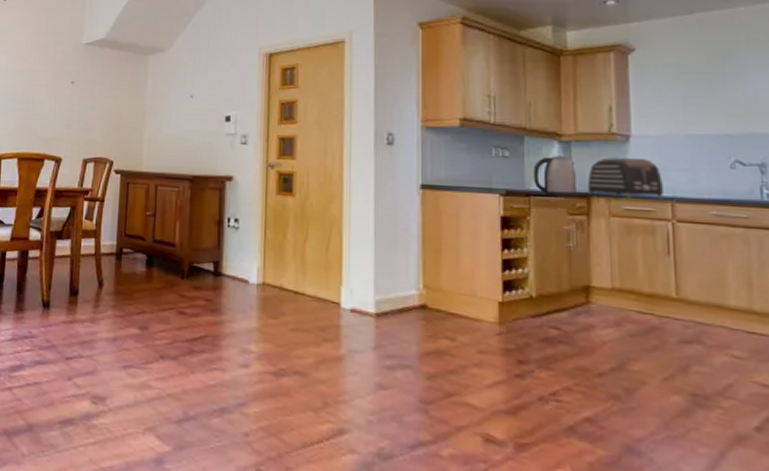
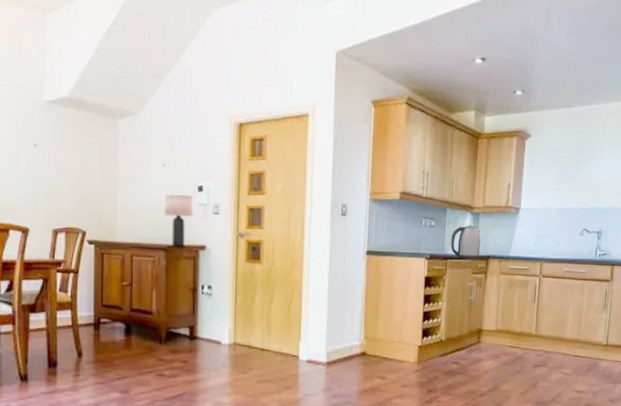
table lamp: none [190,125,220,179] -> present [164,195,193,248]
toaster: present [588,157,663,198] -> none [487,227,537,259]

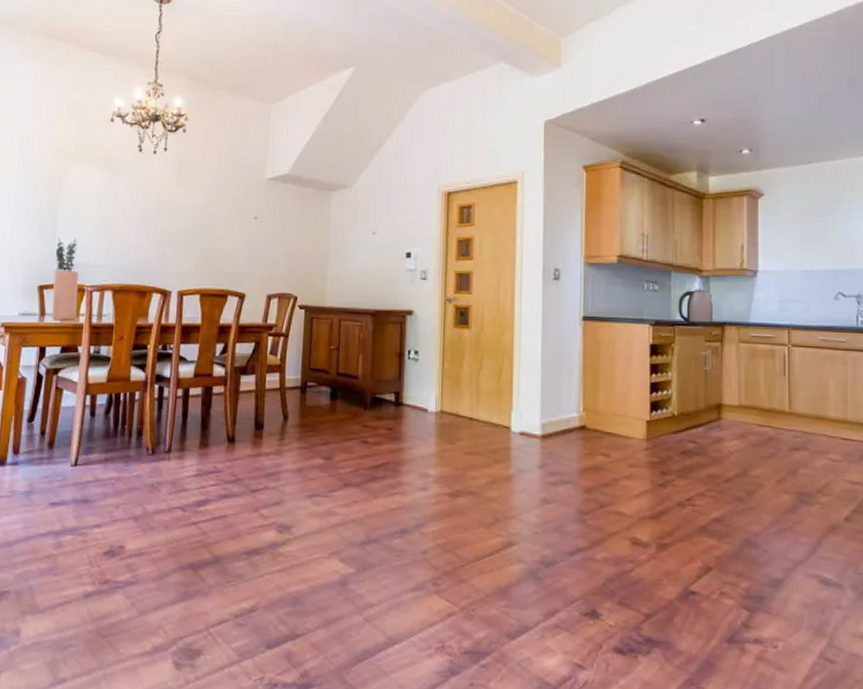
table lamp: present [164,195,193,248] -> none [372,261,401,313]

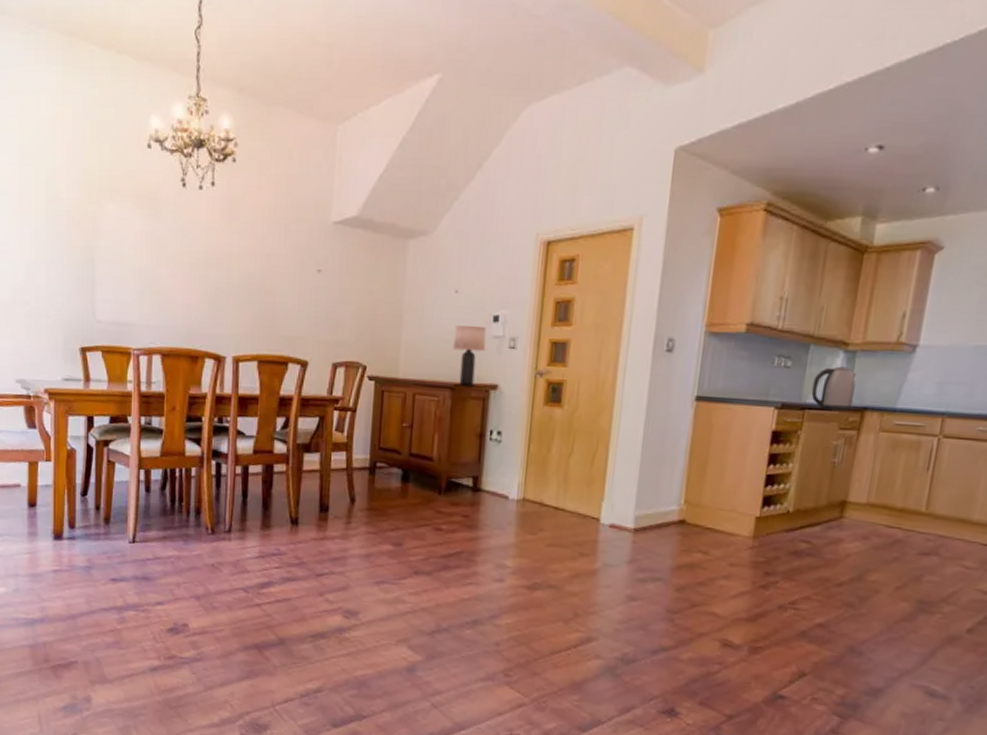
vase: present [52,237,79,321] -> none [95,291,124,388]
table lamp: none [372,261,401,313] -> present [453,325,486,387]

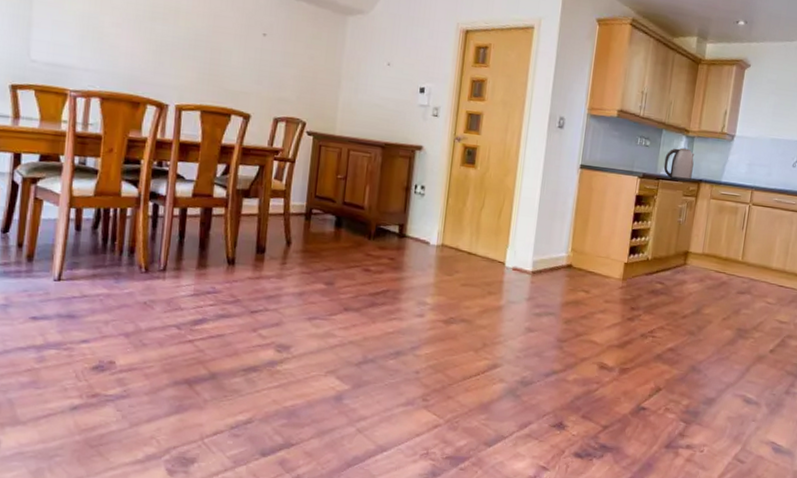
table lamp: present [453,325,486,387] -> none [384,93,414,147]

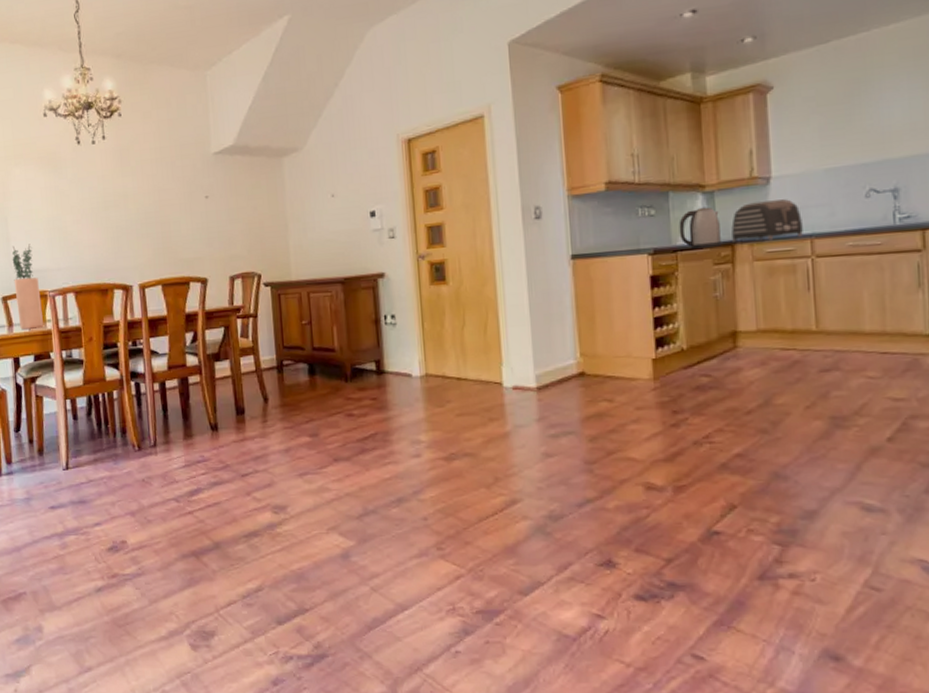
vase: none [27,32,60,128] -> present [12,244,43,329]
toaster: none [699,152,749,187] -> present [731,199,803,242]

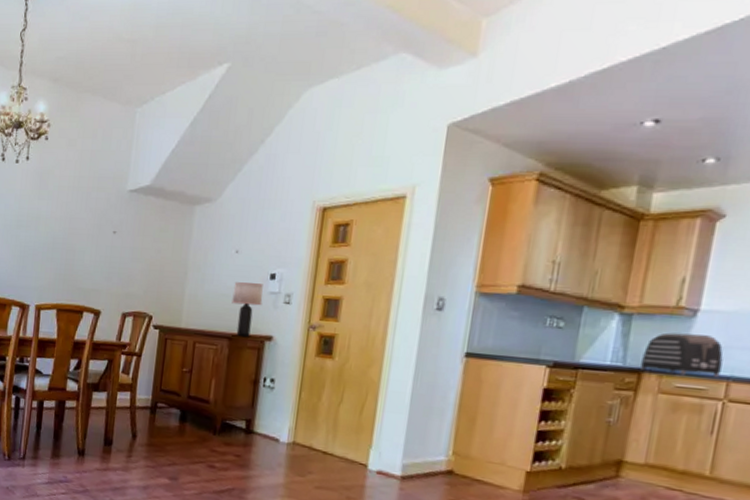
table lamp: none [336,223,368,280] -> present [232,282,263,338]
kettle: present [679,207,721,249] -> none [584,328,634,372]

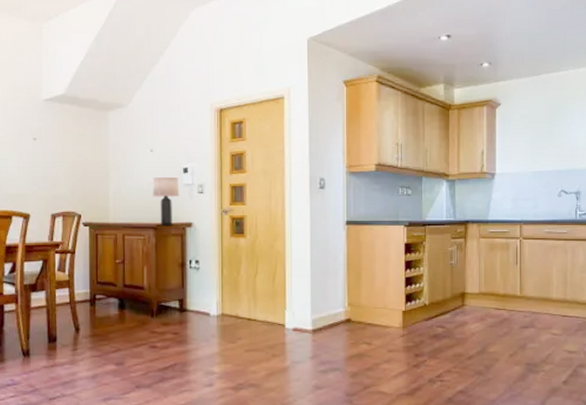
toaster: present [640,332,723,377] -> none [466,192,515,223]

